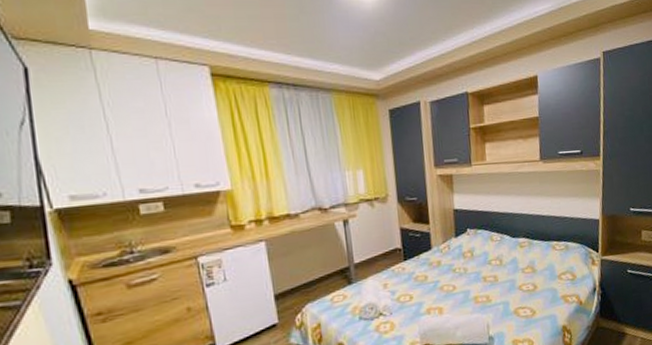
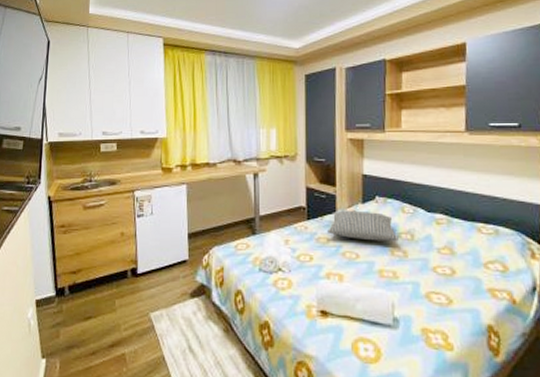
pillow: none [425,244,489,273] -> present [327,210,399,242]

